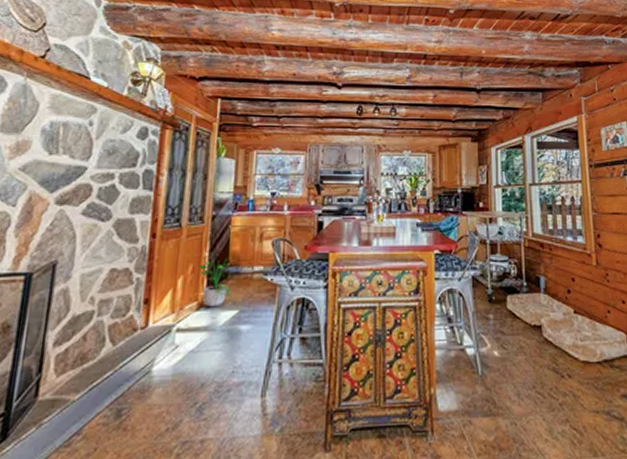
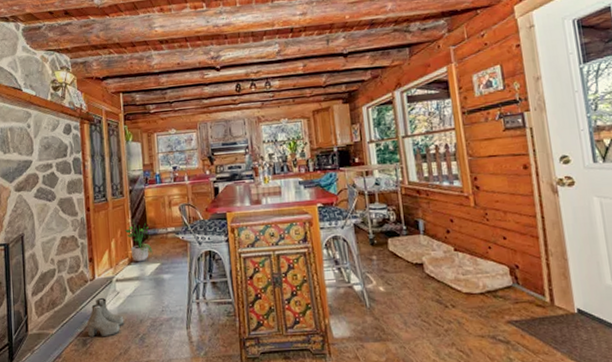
boots: none [125,351,180,406] -> present [86,297,124,337]

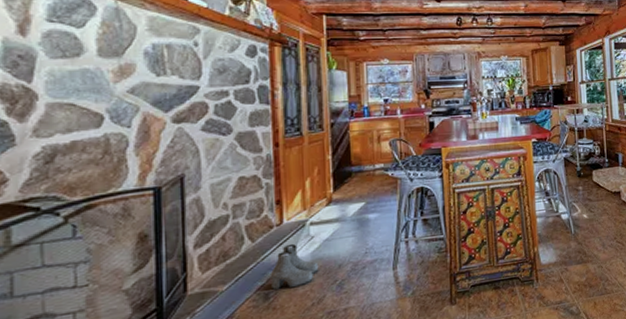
potted plant: present [124,219,153,262] -> none [322,155,357,203]

